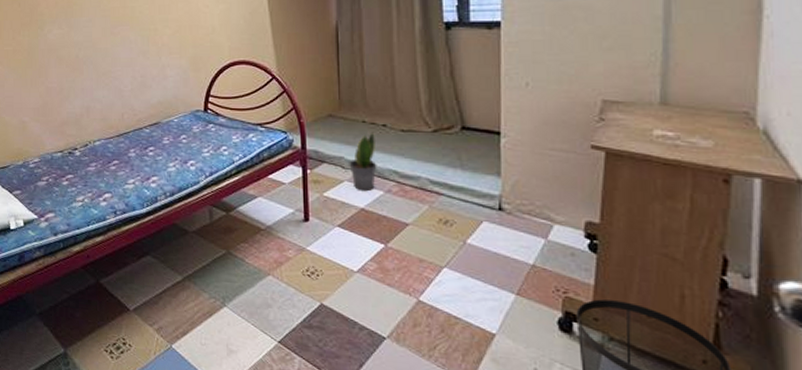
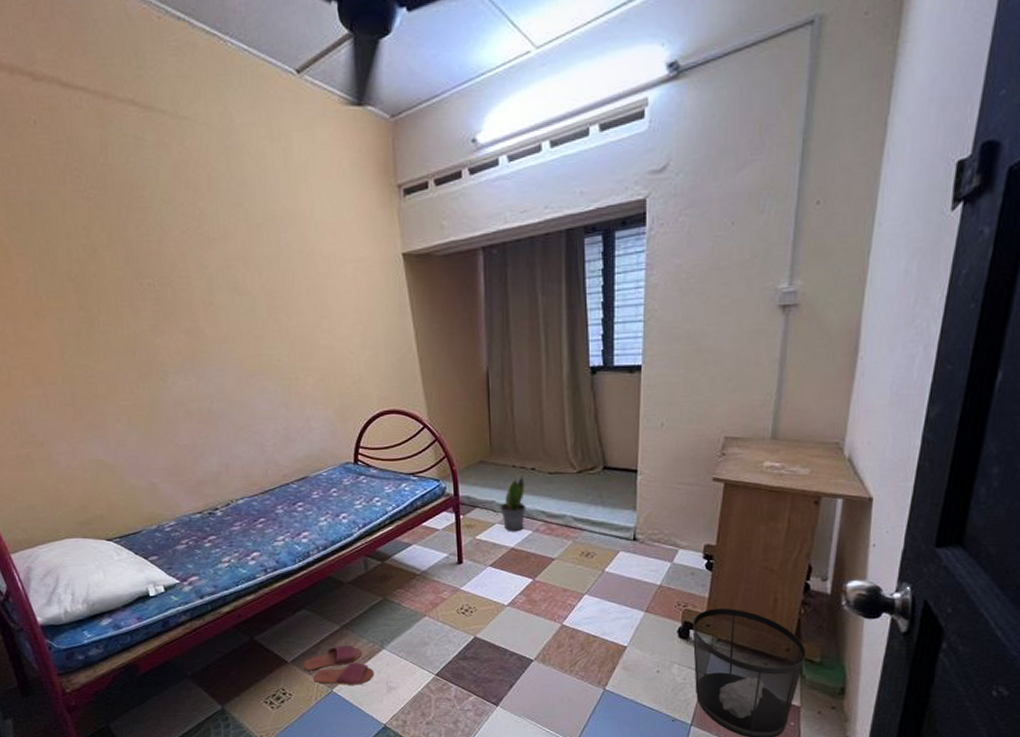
slippers: none [145,297,214,344] -> present [303,644,374,685]

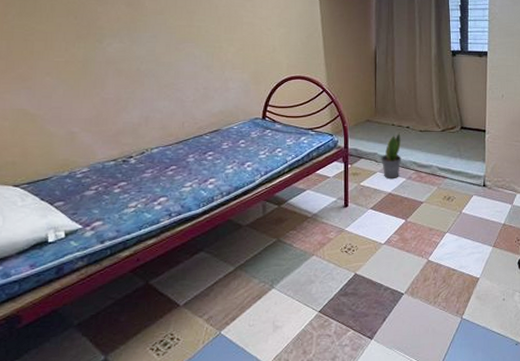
slippers: present [303,644,374,685] -> none [195,285,262,327]

